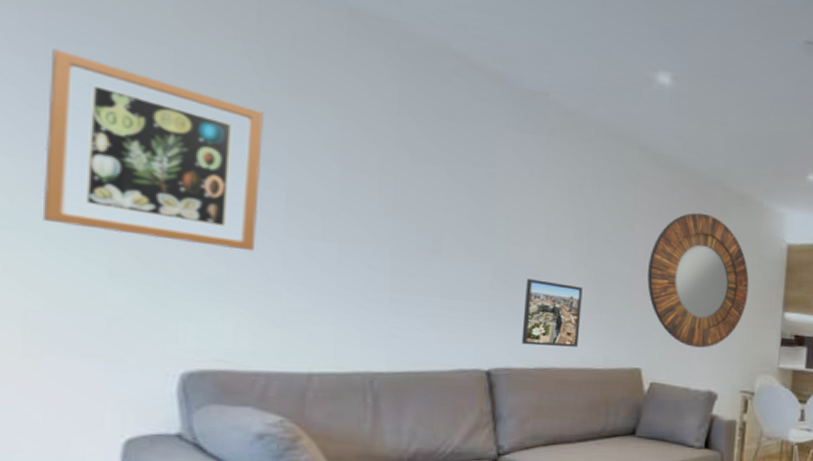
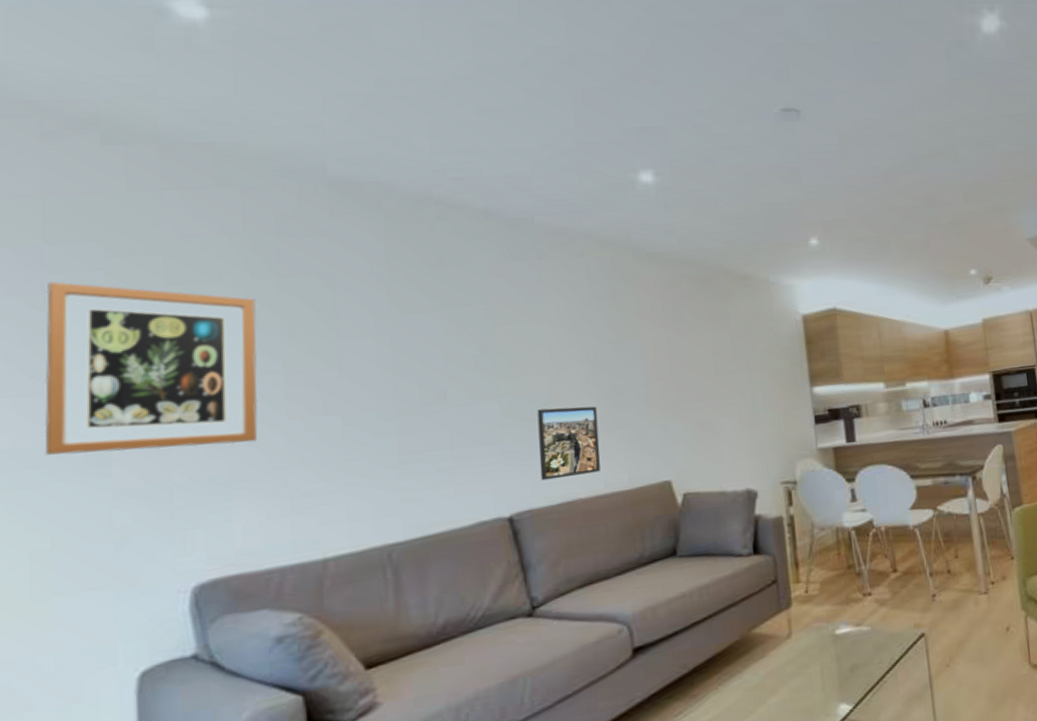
home mirror: present [647,212,749,348] -> none [660,302,771,446]

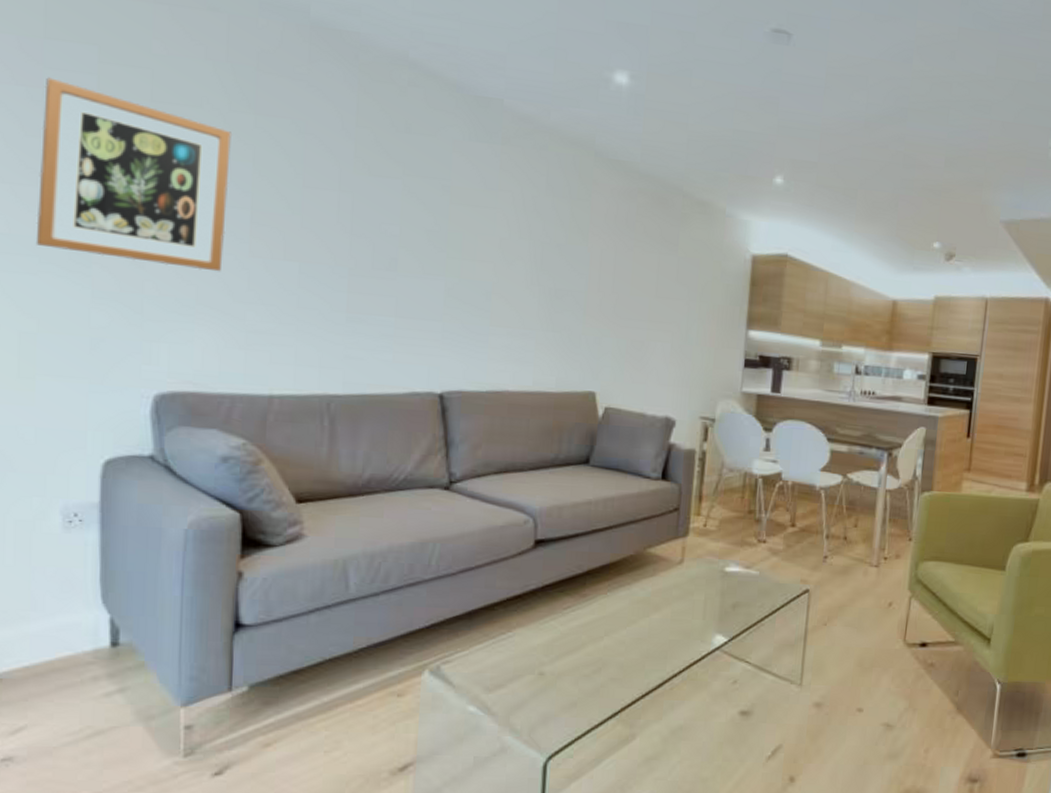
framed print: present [537,406,601,481] -> none [474,296,536,369]

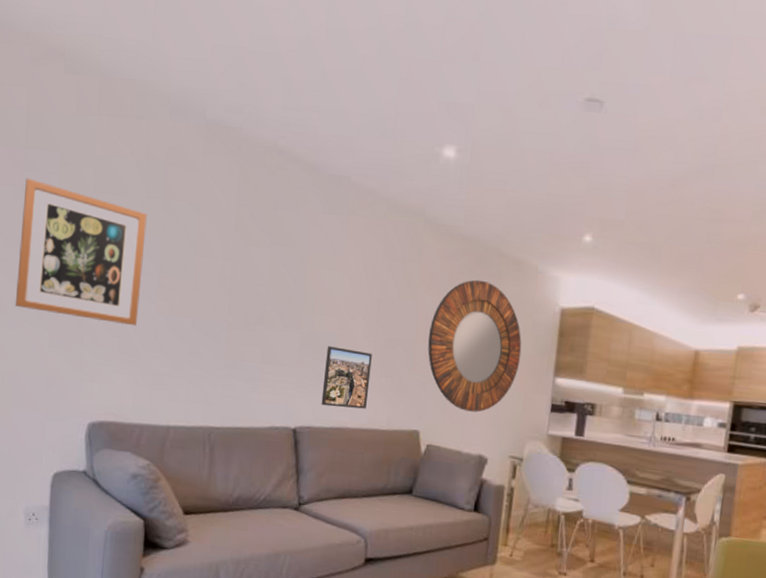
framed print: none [474,296,536,369] -> present [321,346,372,409]
home mirror: none [602,222,710,370] -> present [427,279,522,413]

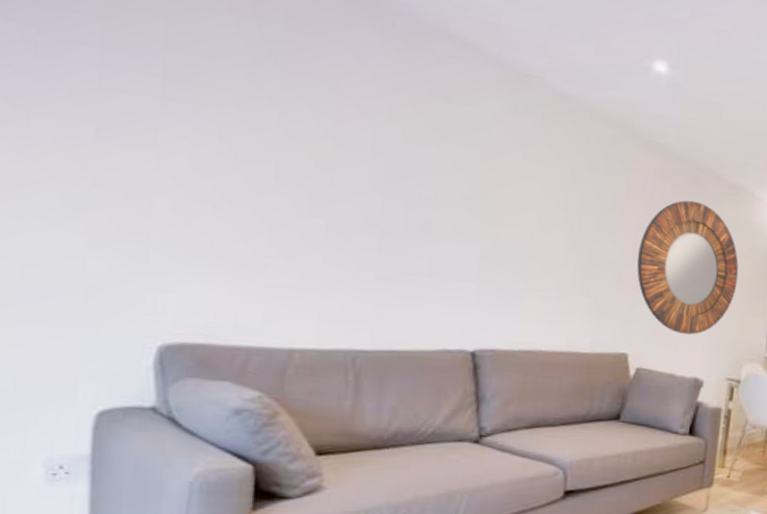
wall art: present [15,178,147,326] -> none [22,15,255,225]
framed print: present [321,346,372,409] -> none [508,260,572,331]

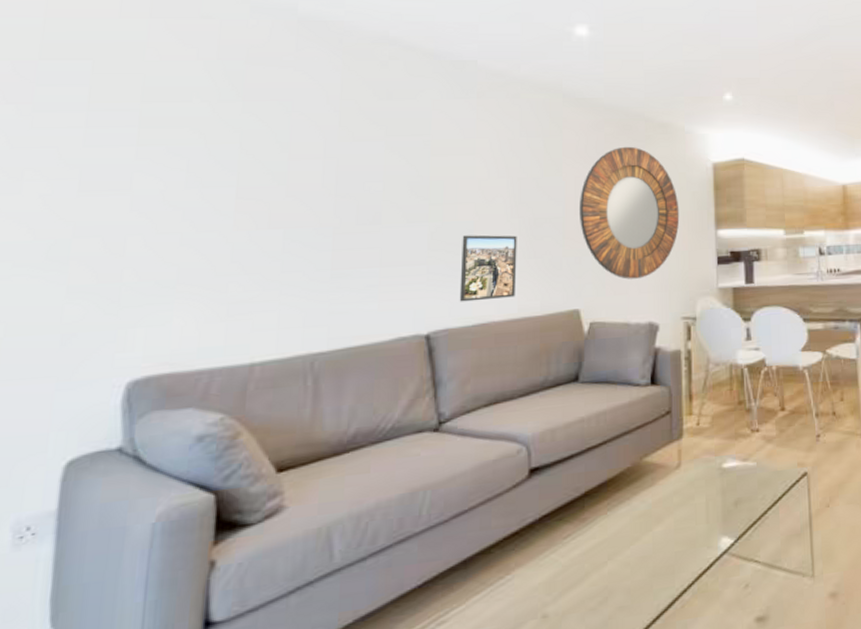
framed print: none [508,260,572,331] -> present [459,234,517,302]

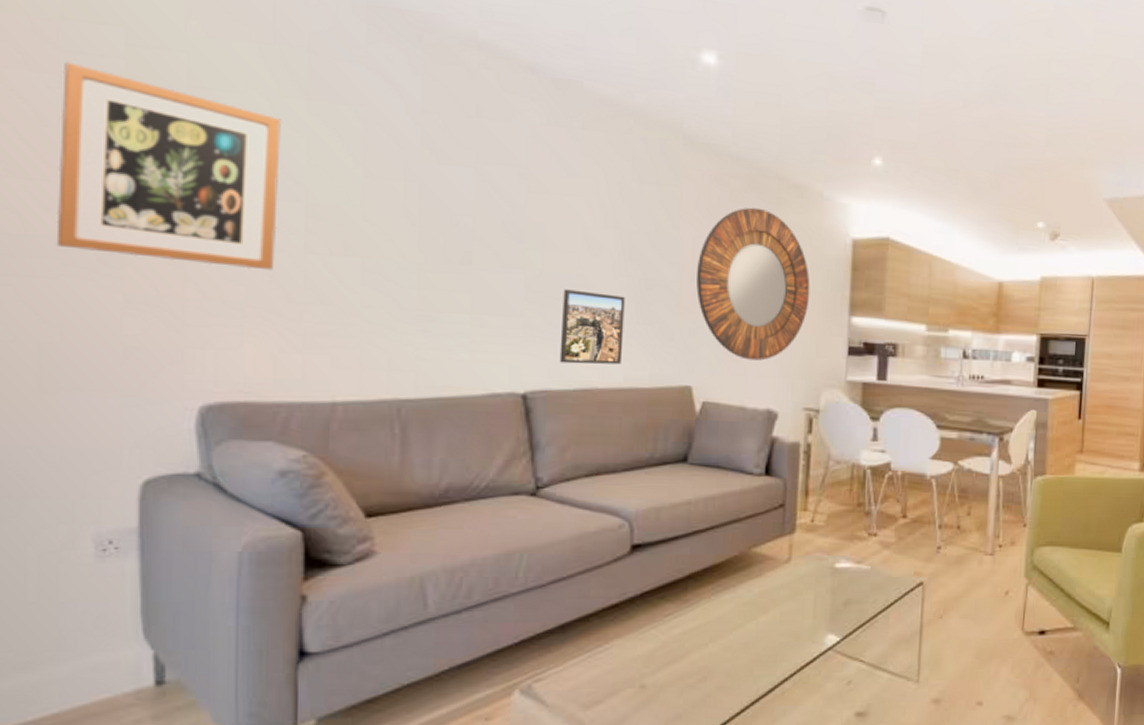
wall art: none [11,93,219,251] -> present [56,62,281,271]

